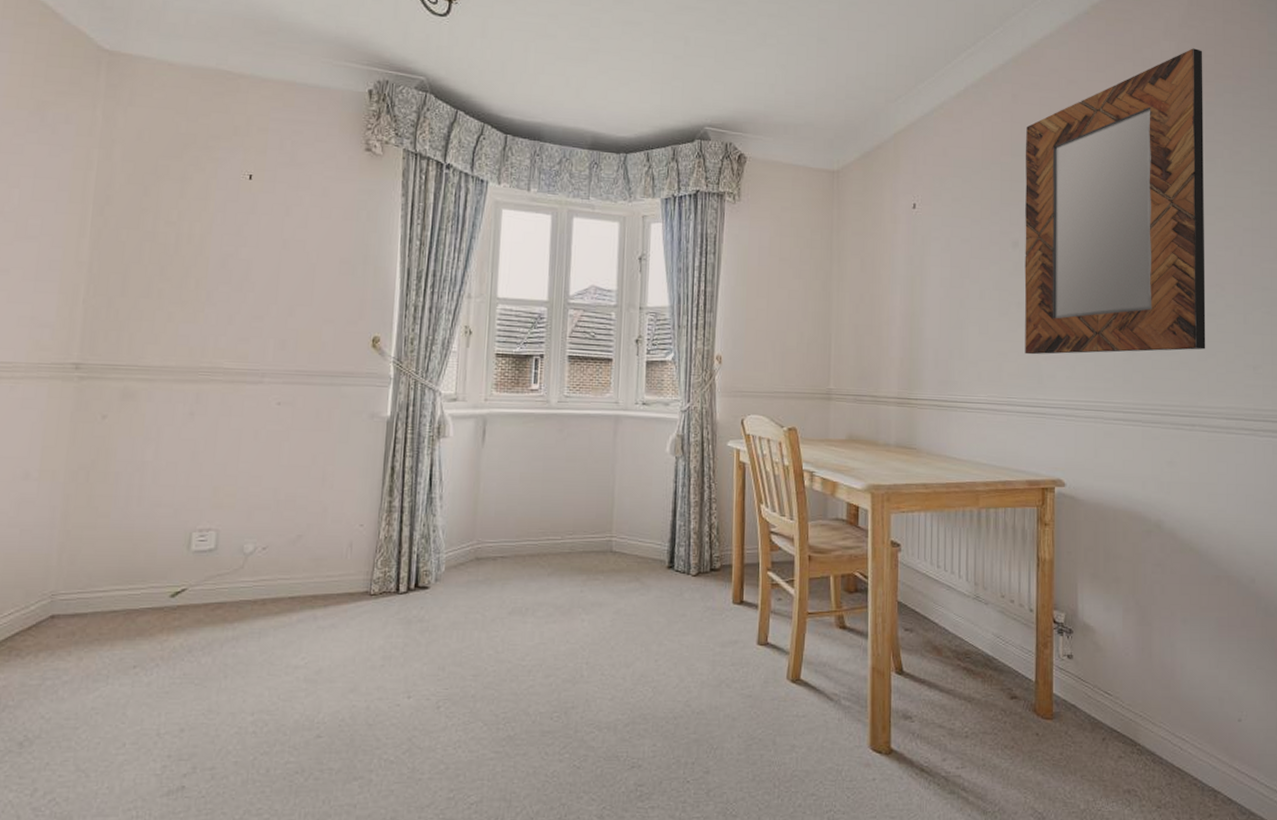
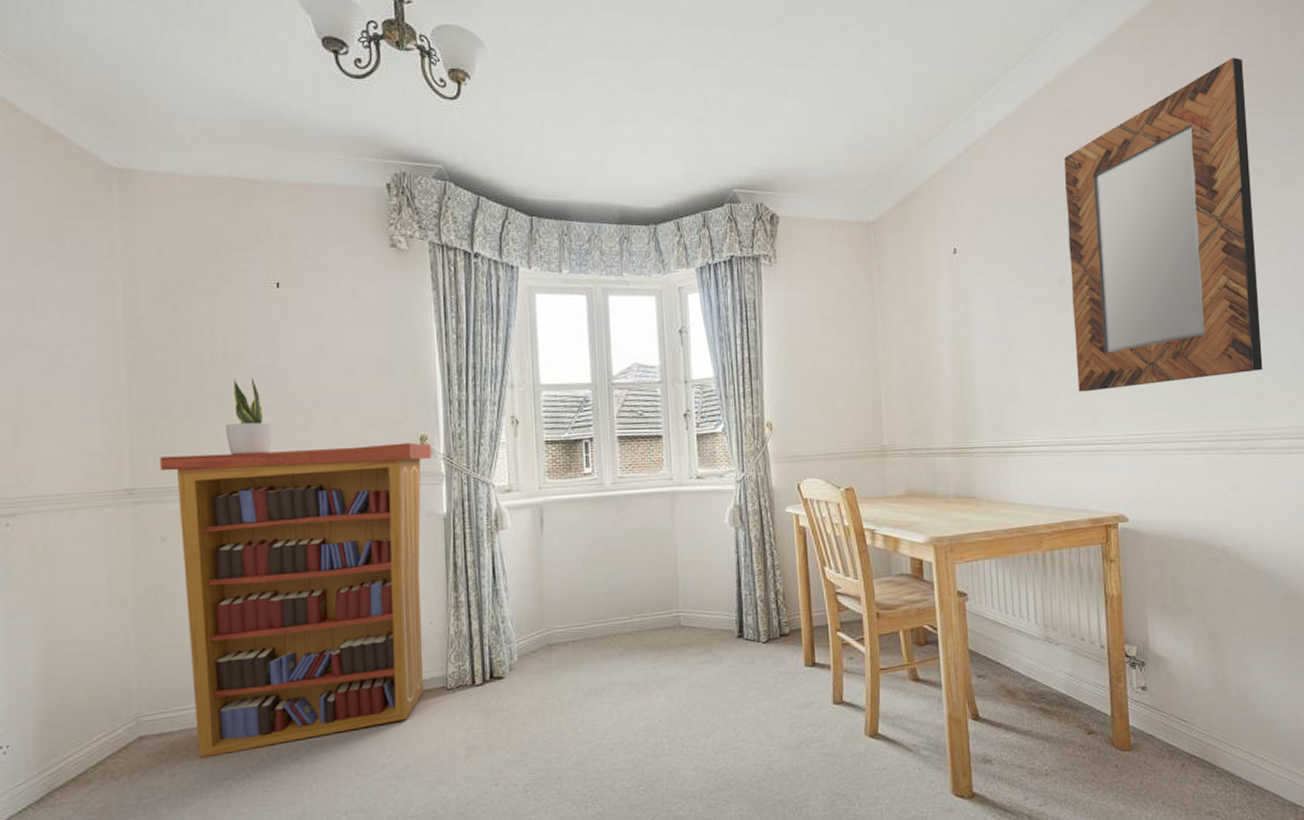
bookcase: none [109,334,382,644] -> present [160,442,431,759]
potted plant: none [180,263,228,341] -> present [225,377,273,455]

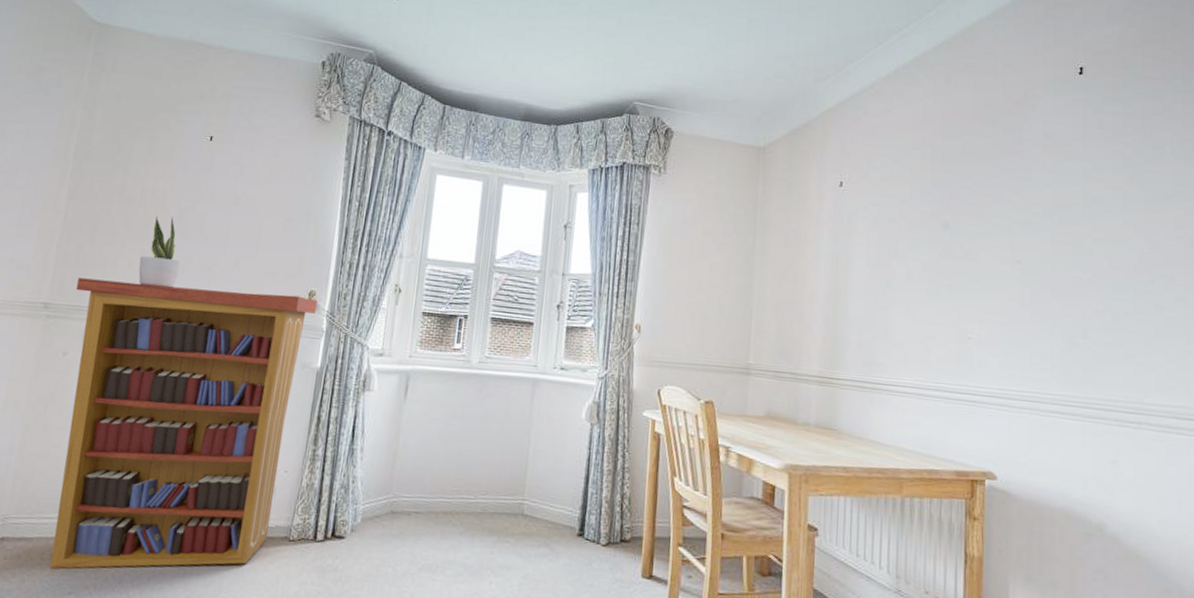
home mirror: present [1064,57,1263,392] -> none [954,33,1154,343]

